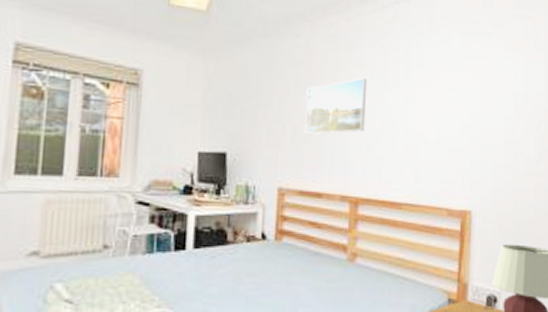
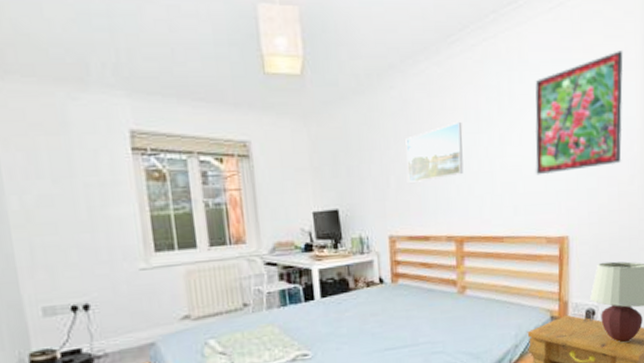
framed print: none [439,30,533,143] -> present [534,51,624,175]

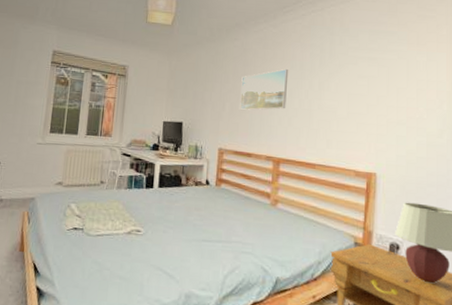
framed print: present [534,51,624,175] -> none [348,27,435,119]

